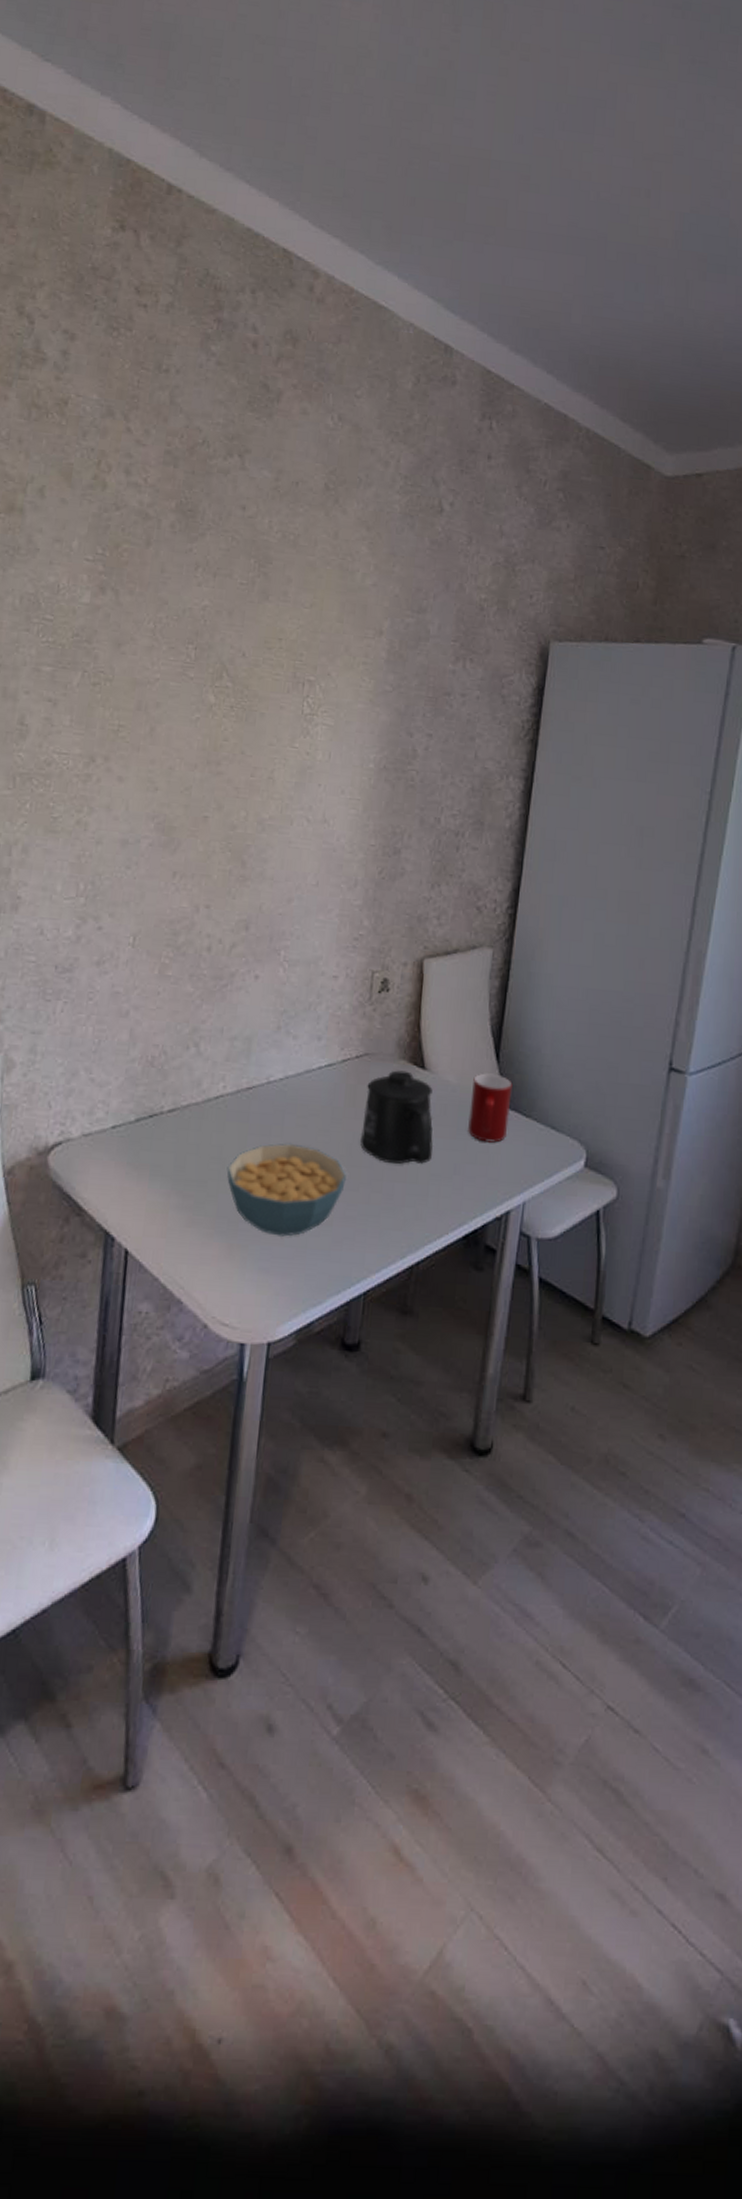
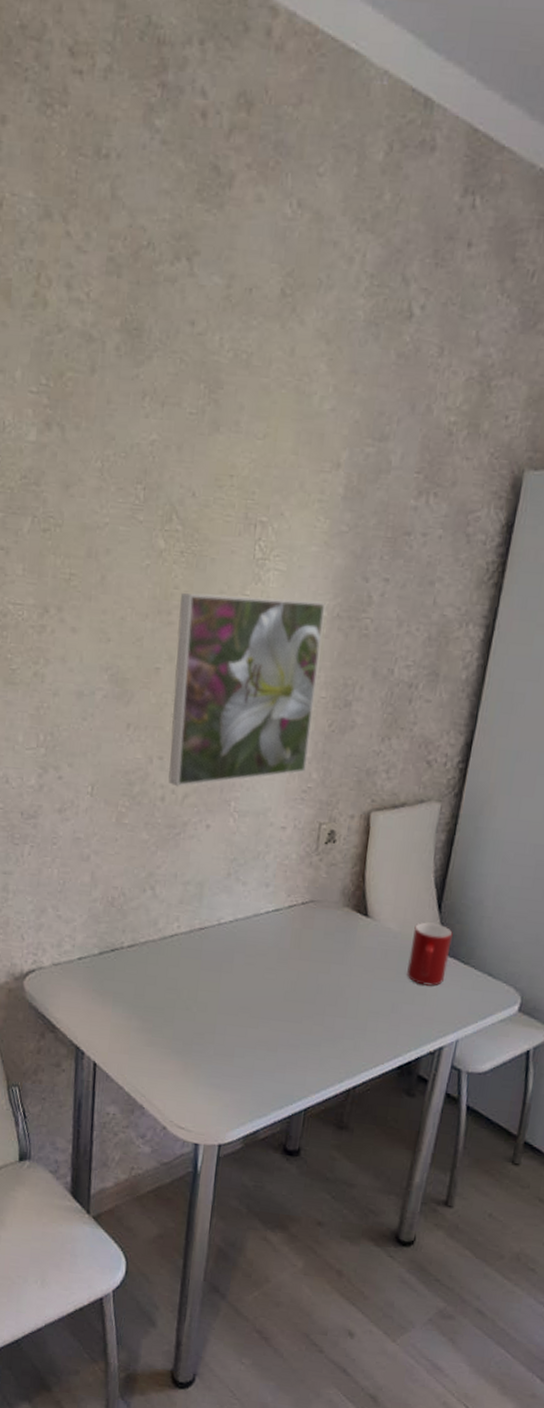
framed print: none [215,745,373,936] -> present [168,593,326,787]
cereal bowl: present [226,1144,346,1237] -> none [181,979,290,1059]
mug: present [360,1070,433,1164] -> none [304,917,375,1002]

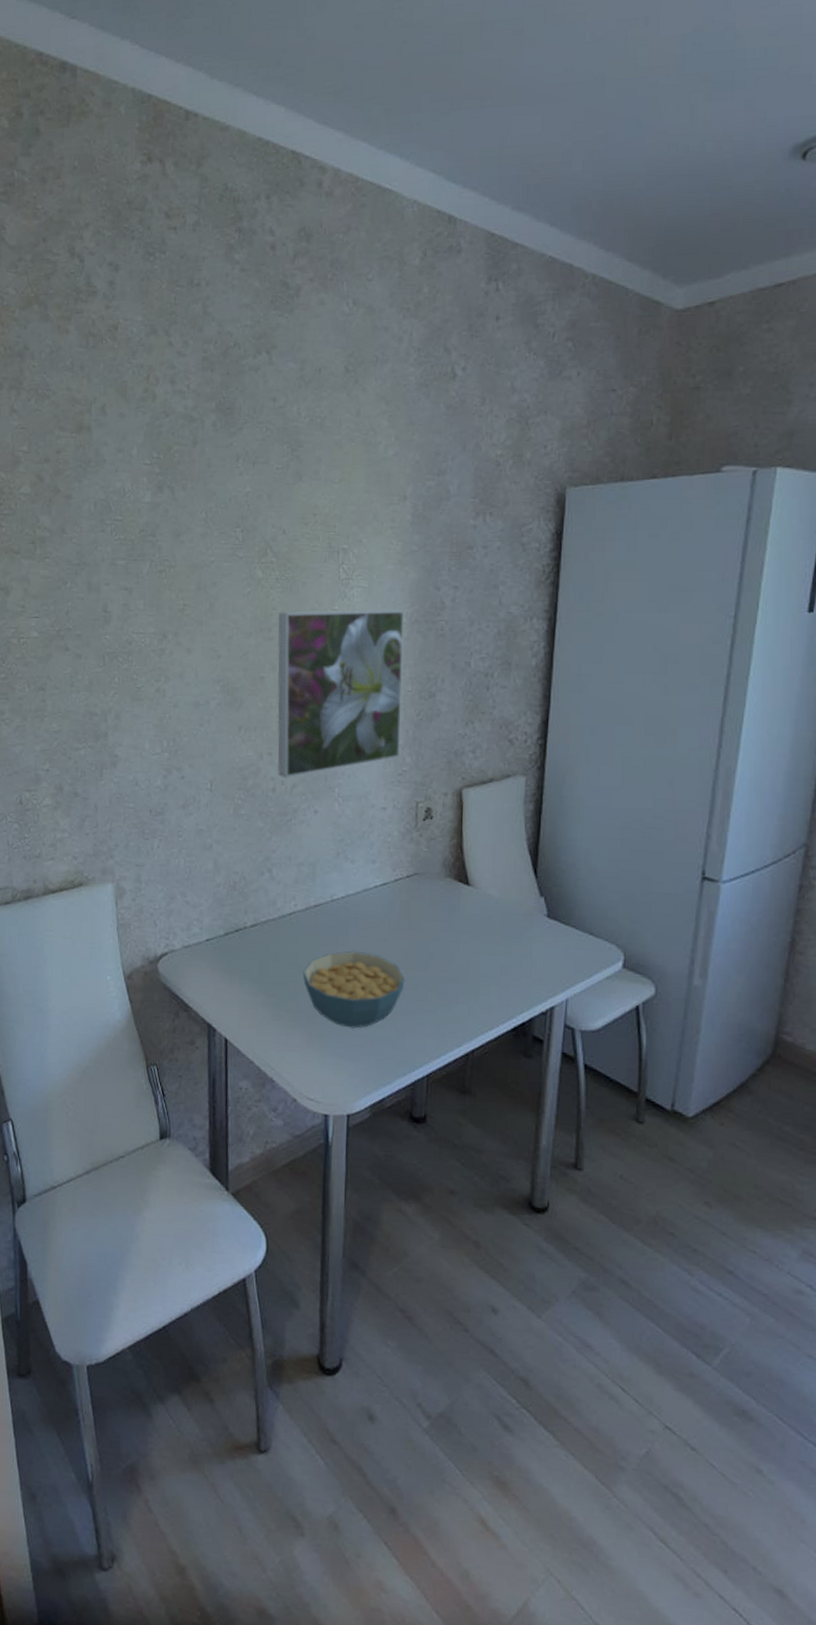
cereal bowl: none [181,979,290,1059] -> present [302,951,405,1029]
cup: present [407,922,453,986] -> none [512,887,551,948]

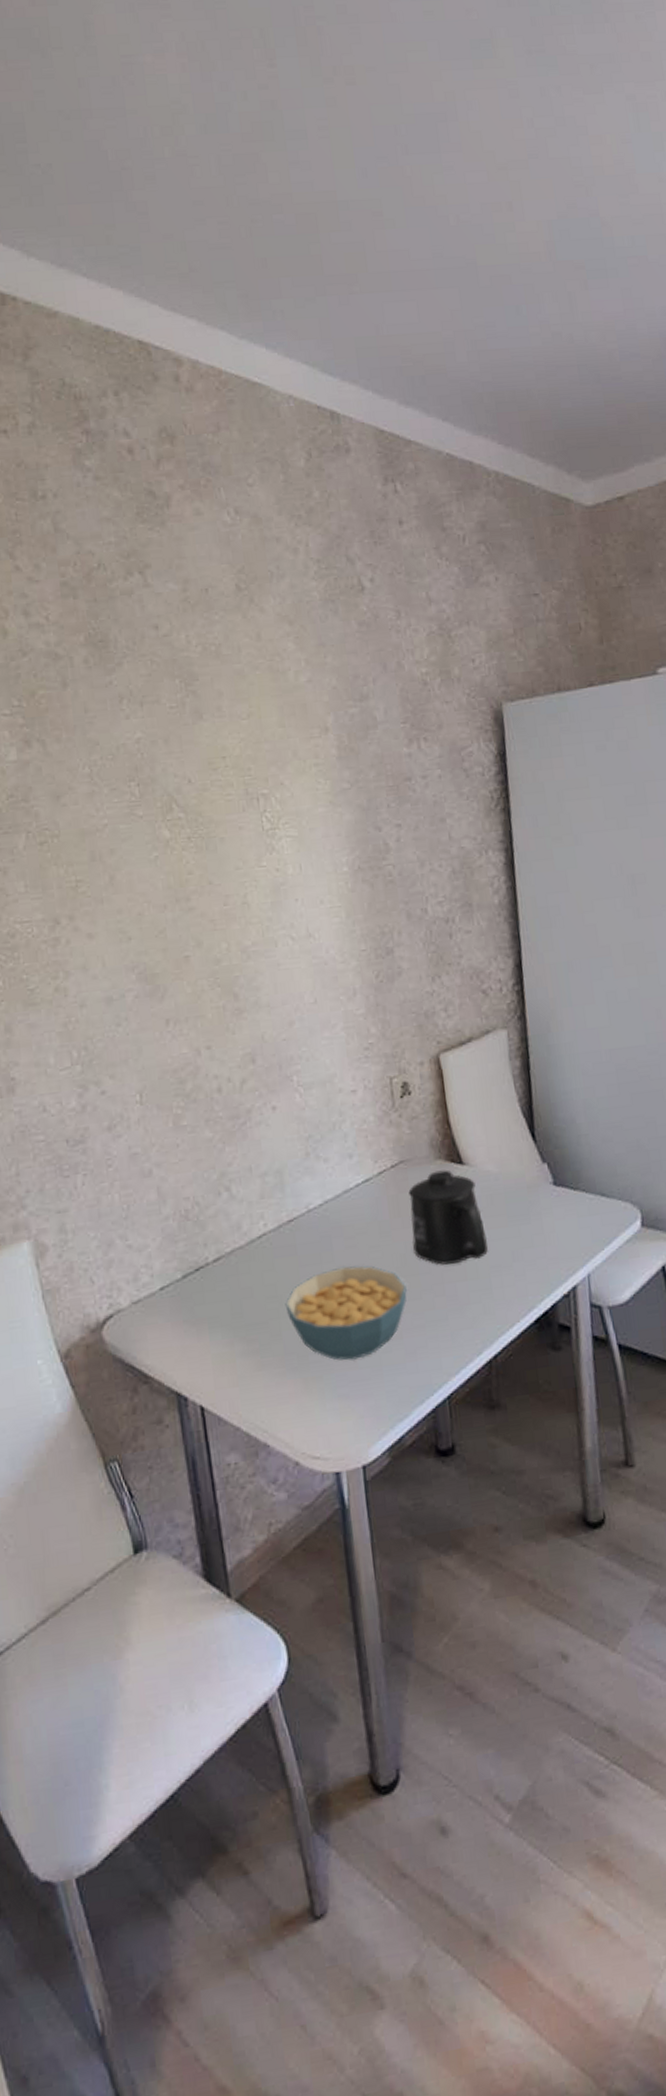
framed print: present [277,610,405,778] -> none [197,858,363,1074]
mug: none [416,887,480,967] -> present [408,1170,488,1266]

